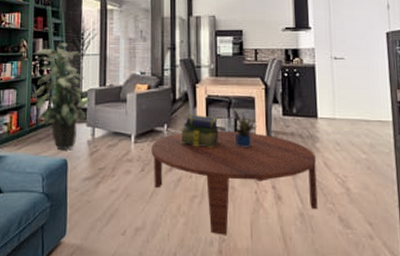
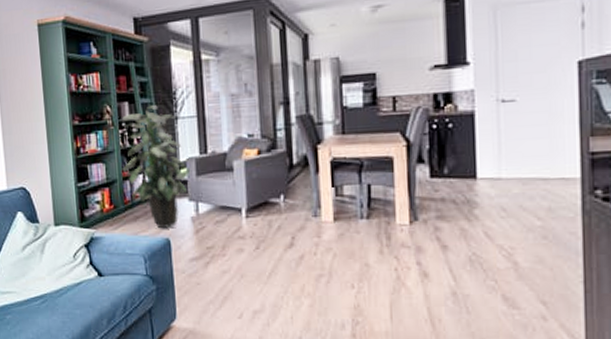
coffee table: present [151,130,318,235] -> none [266,199,475,318]
stack of books: present [180,114,219,148] -> none [300,181,348,221]
potted plant: present [232,109,257,147] -> none [364,172,396,218]

